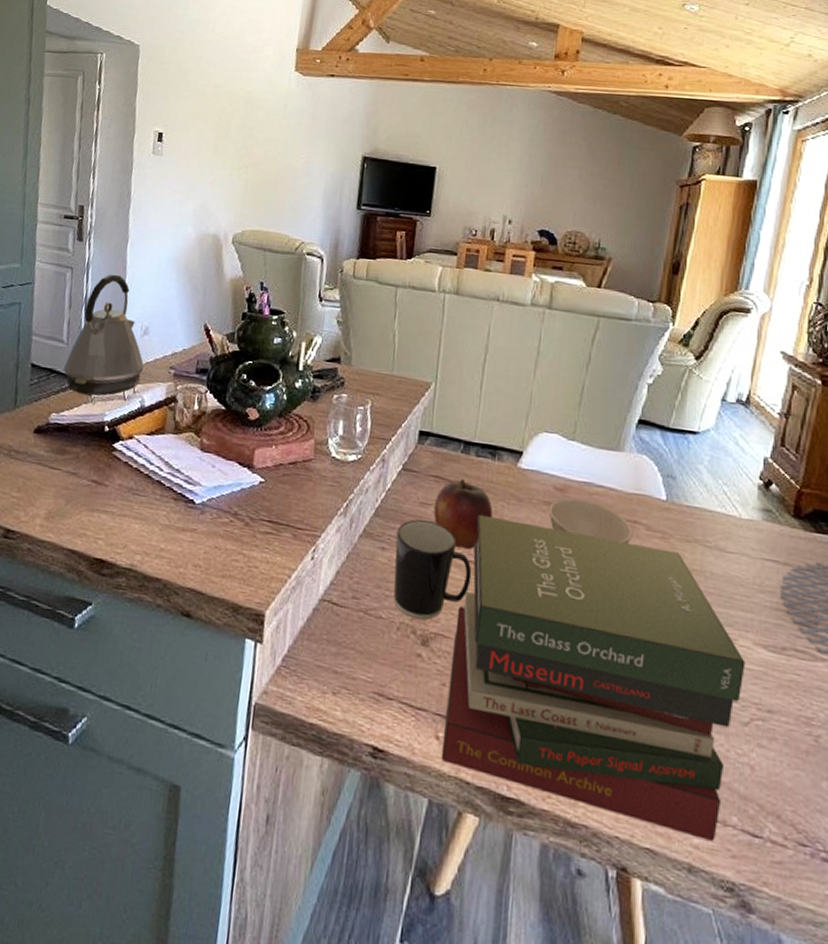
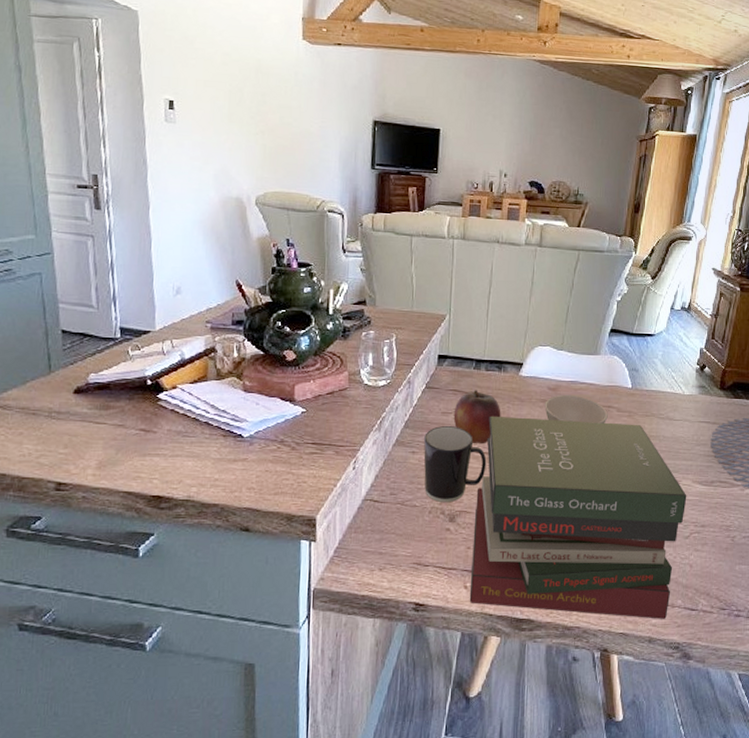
kettle: present [63,274,145,396] -> none [97,239,180,354]

